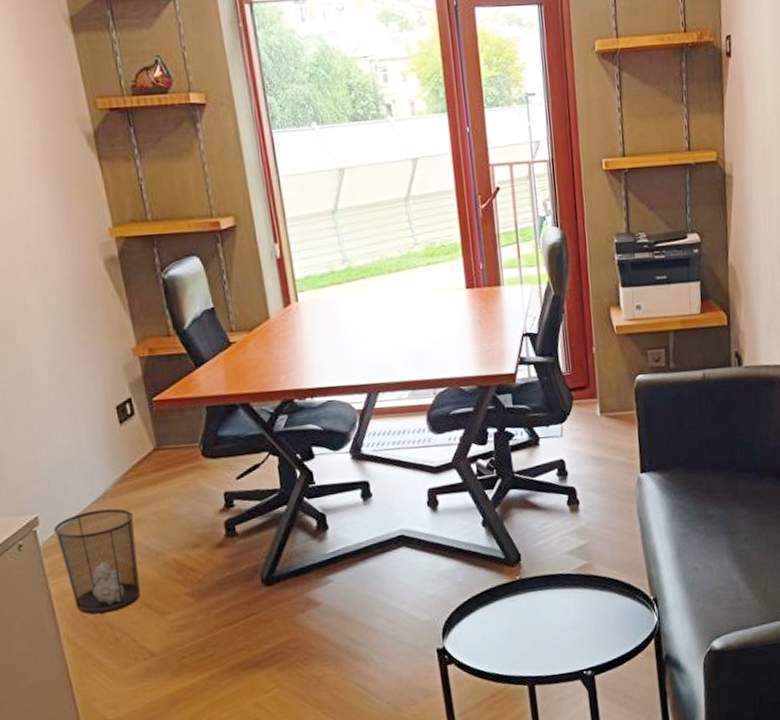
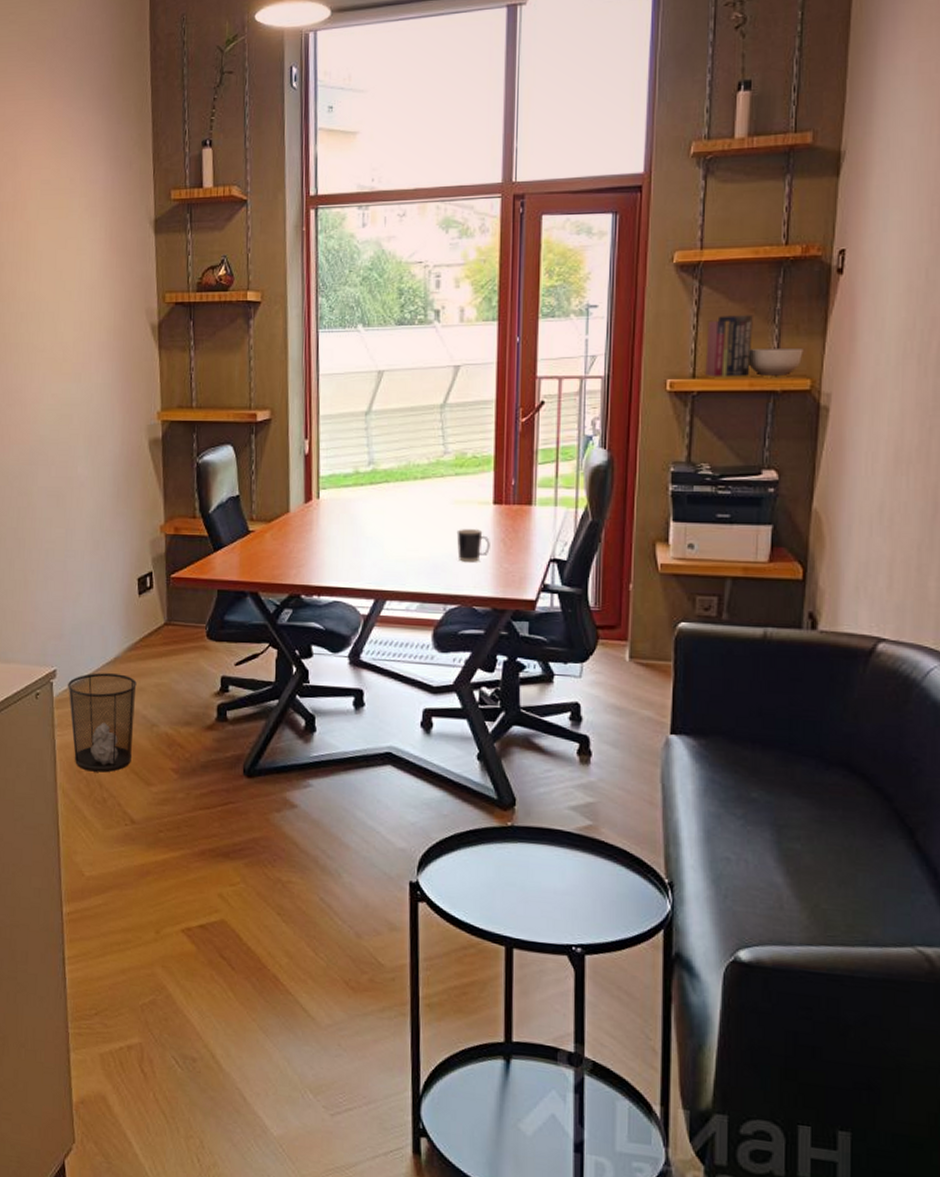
mug: none [436,314,469,346] -> present [456,529,490,562]
books: none [629,97,668,155] -> present [705,315,753,378]
bowl: none [666,124,708,151] -> present [749,347,803,376]

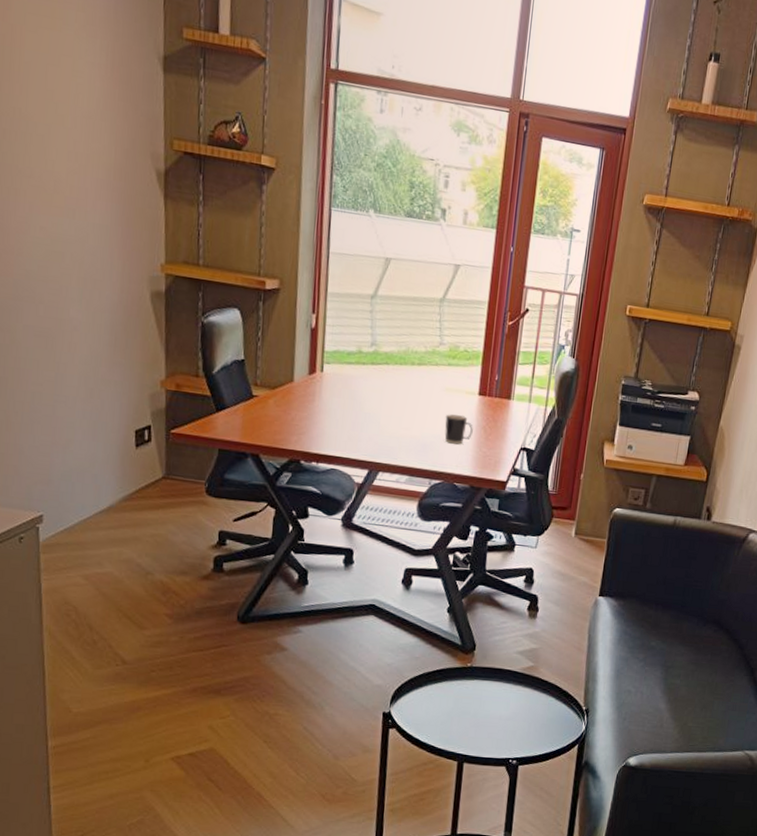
waste bin: present [67,673,137,773] -> none [55,520,132,616]
books: present [705,315,753,378] -> none [656,257,697,313]
bowl: present [749,347,803,376] -> none [689,290,729,316]

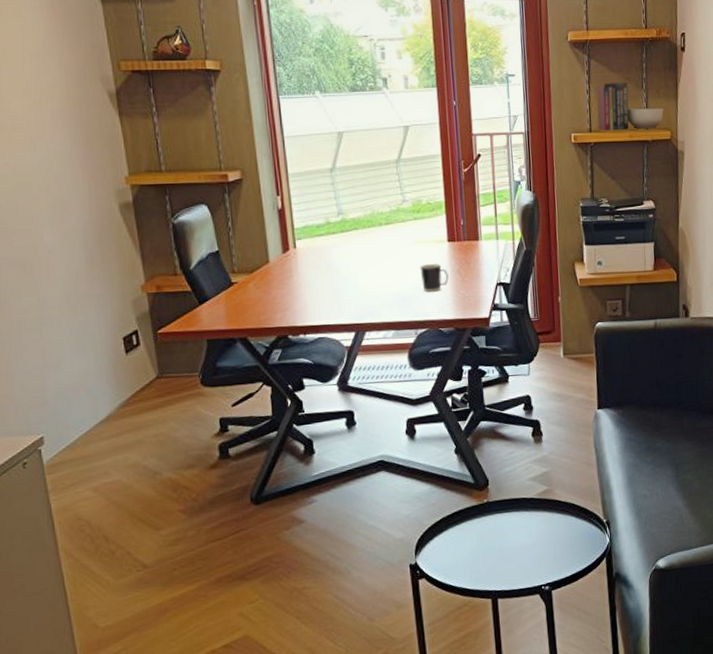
books: none [656,257,697,313] -> present [597,82,629,131]
bowl: none [689,290,729,316] -> present [627,107,664,129]

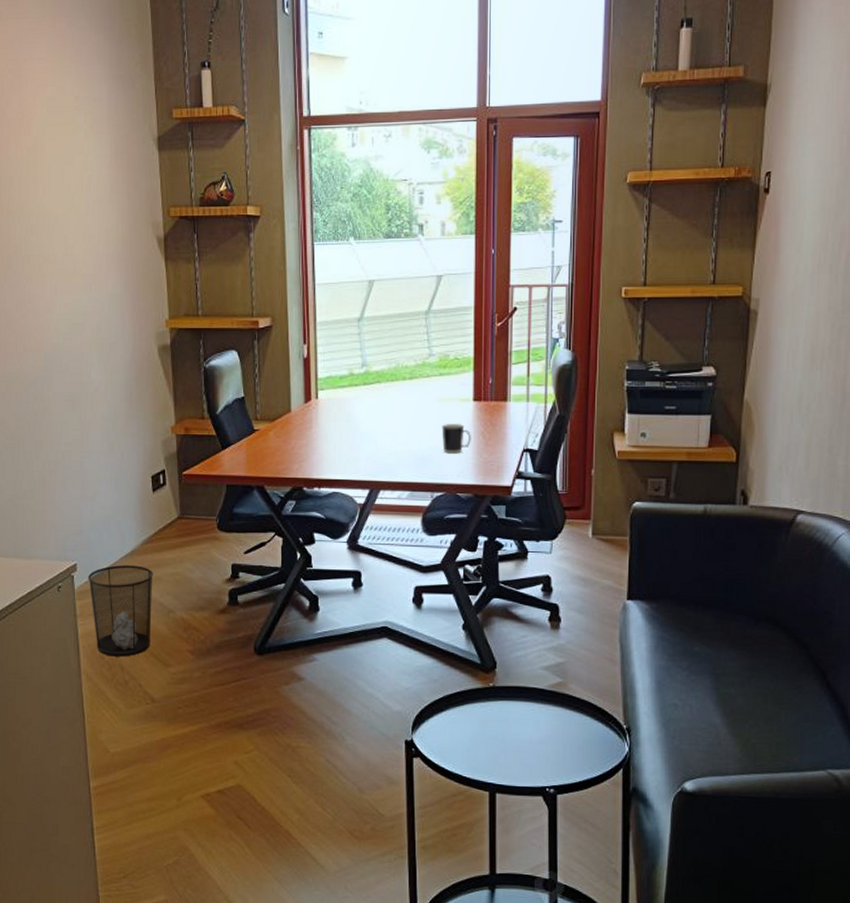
waste bin: none [57,430,137,529] -> present [87,565,153,657]
books: present [597,82,629,131] -> none [654,230,694,285]
bowl: present [627,107,664,129] -> none [691,258,736,284]

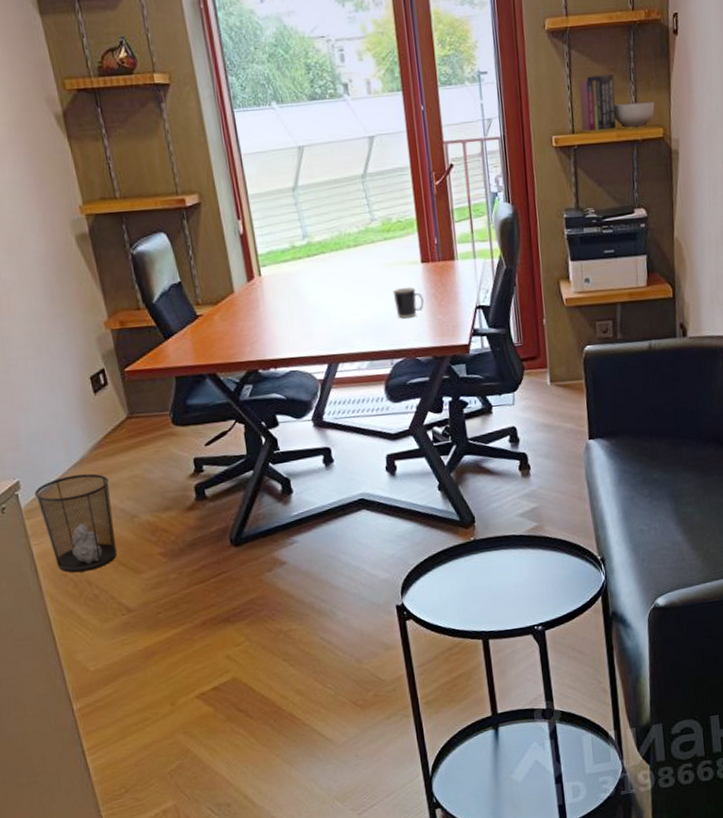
books: none [654,230,694,285] -> present [579,74,616,132]
bowl: none [691,258,736,284] -> present [614,101,655,128]

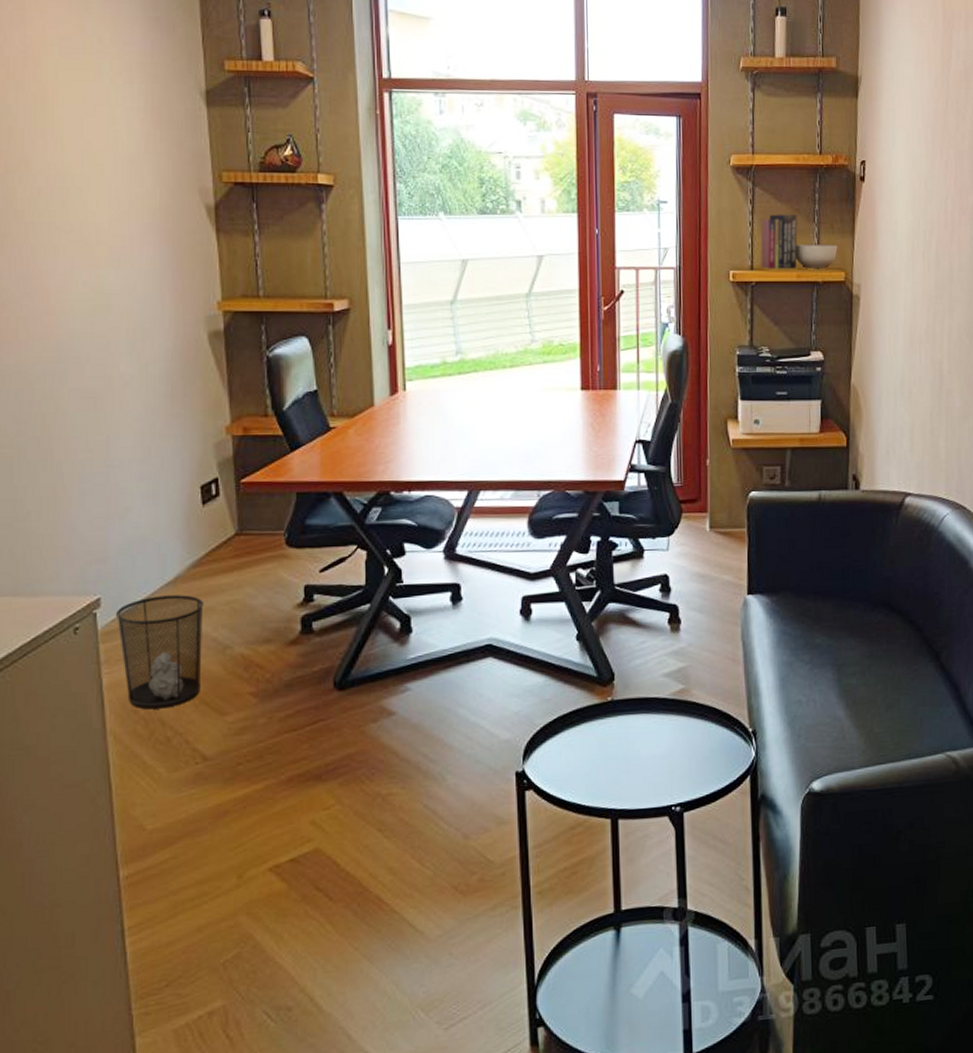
mug: present [392,287,424,319] -> none [547,415,580,448]

